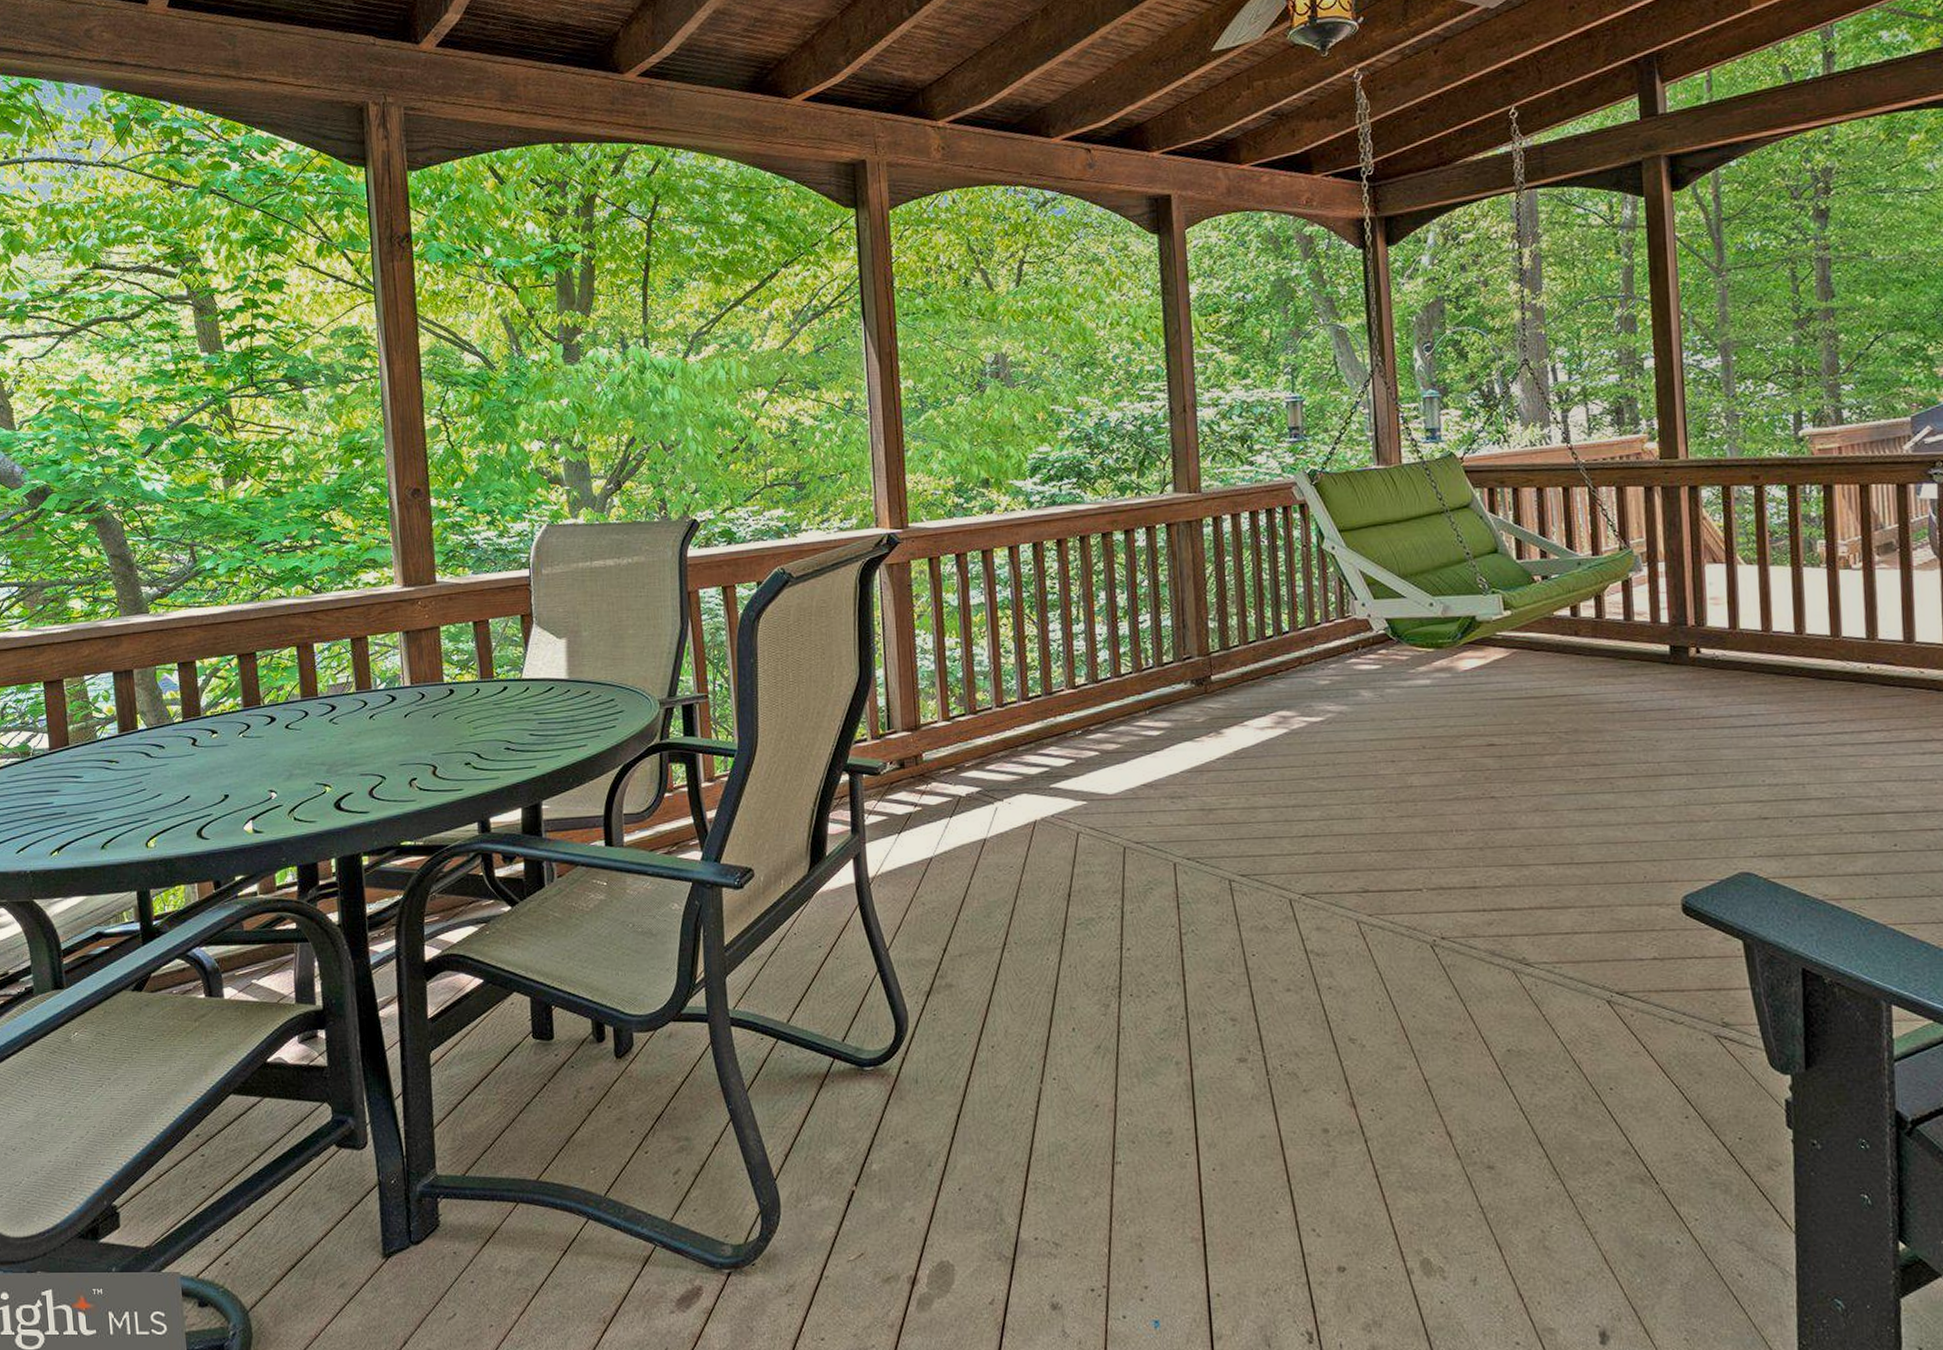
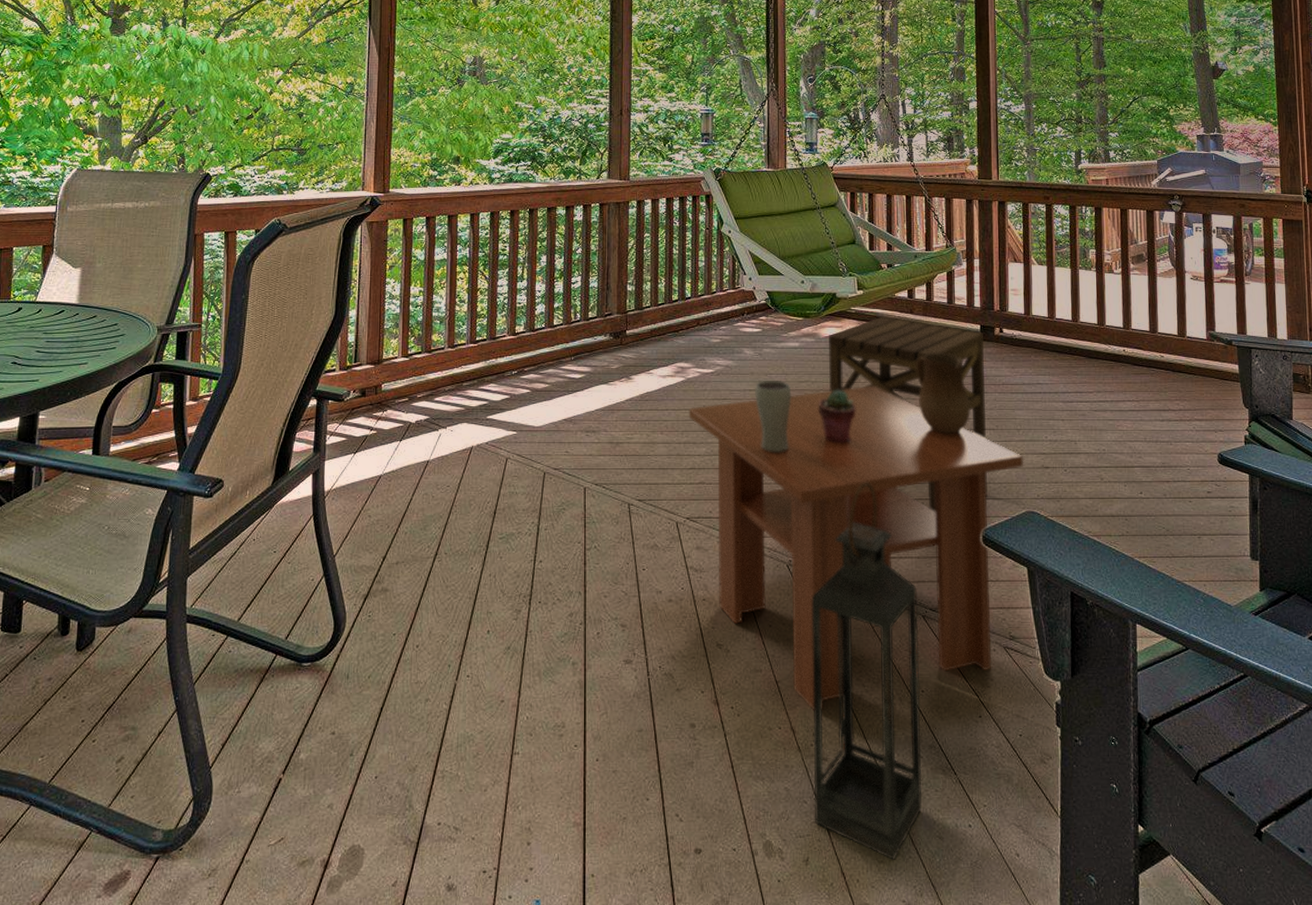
coffee table: none [1295,727,1735,1112] -> present [688,385,1024,710]
drinking glass: none [1377,725,1426,813] -> present [754,380,792,452]
potted succulent: none [1460,733,1509,800] -> present [818,389,856,444]
lantern: none [1464,844,1616,1280] -> present [811,482,922,860]
side table: none [1468,641,1687,877] -> present [828,316,987,512]
ceramic jug: none [1585,682,1662,782] -> present [916,352,972,434]

